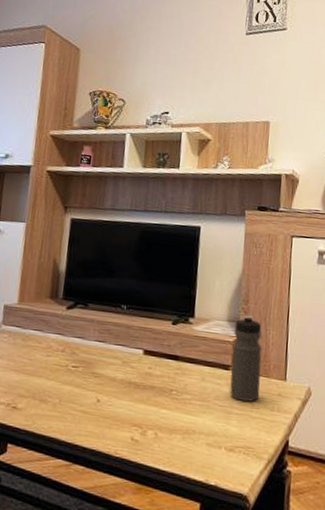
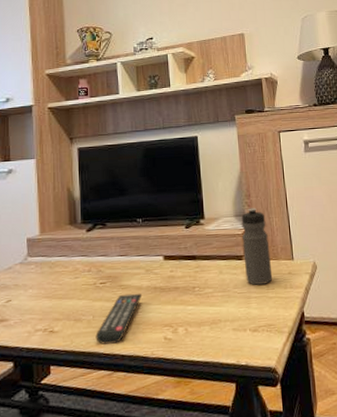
remote control: none [58,382,115,434] -> present [95,293,143,345]

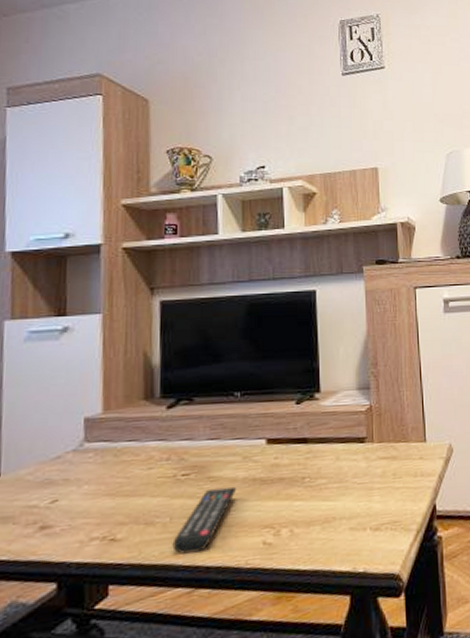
water bottle: present [241,207,273,285] -> none [365,379,401,474]

